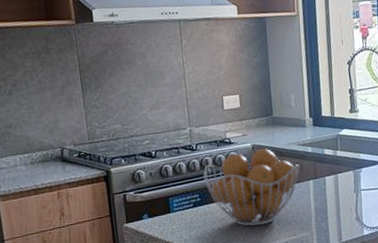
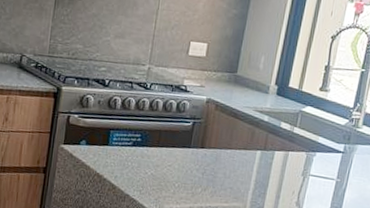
fruit basket: present [203,149,300,226] -> none [149,102,251,183]

